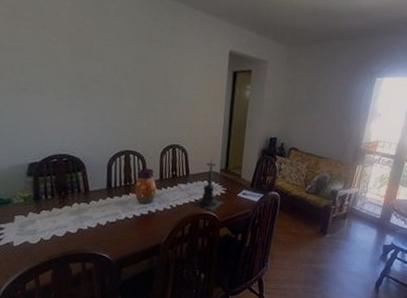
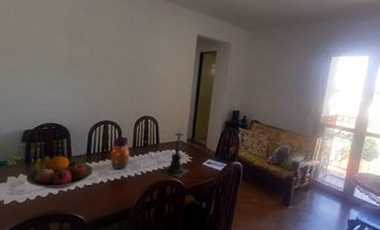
fruit bowl: none [37,190,116,228] -> present [26,155,93,189]

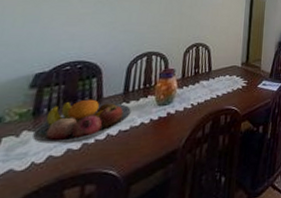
candle holder: present [160,128,190,178] -> none [213,52,245,105]

